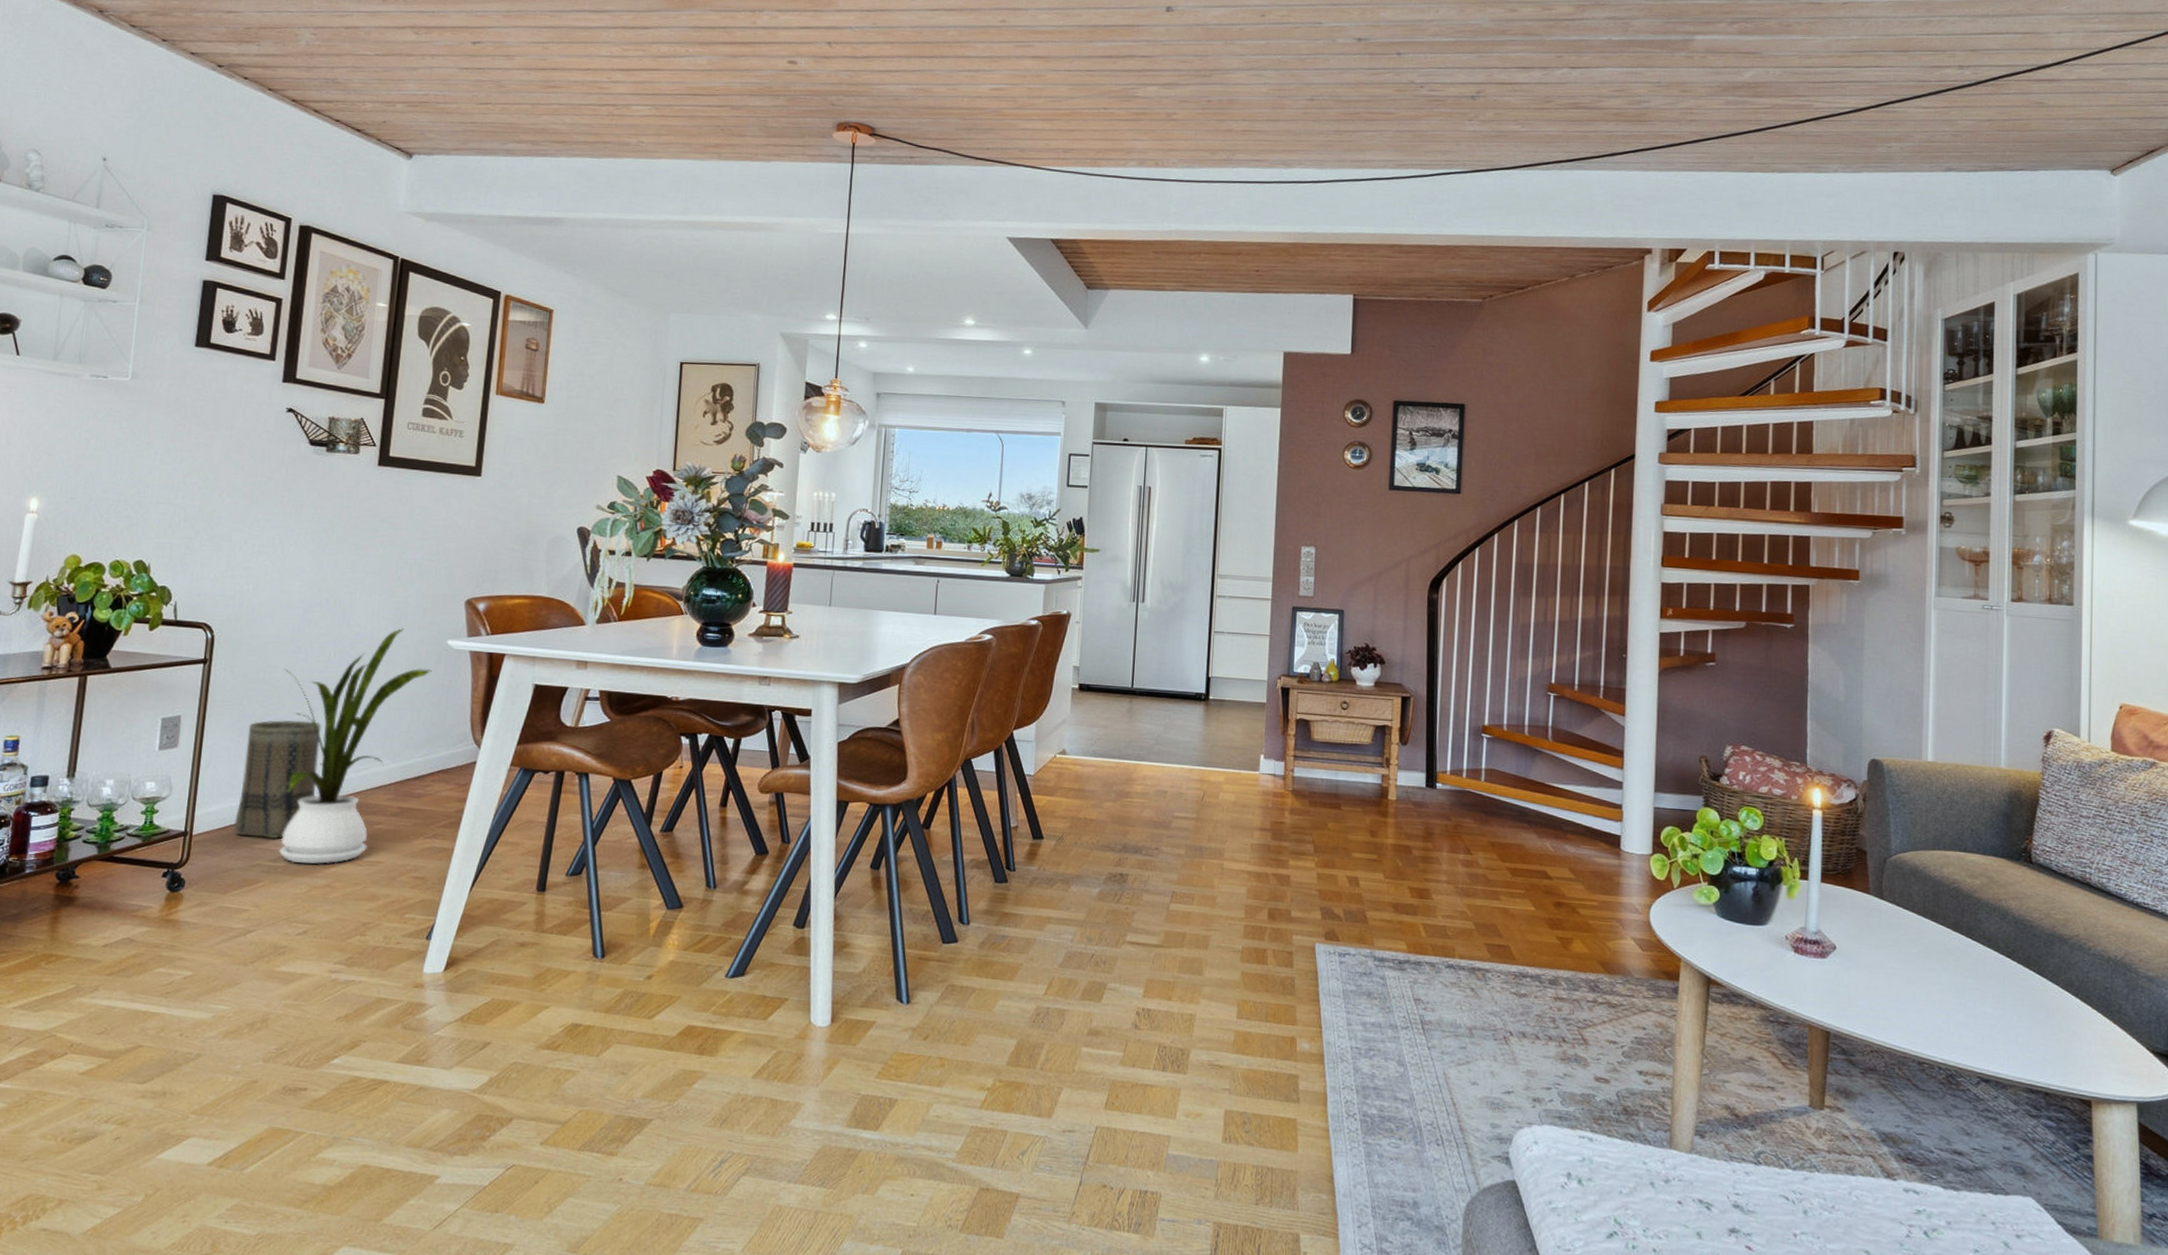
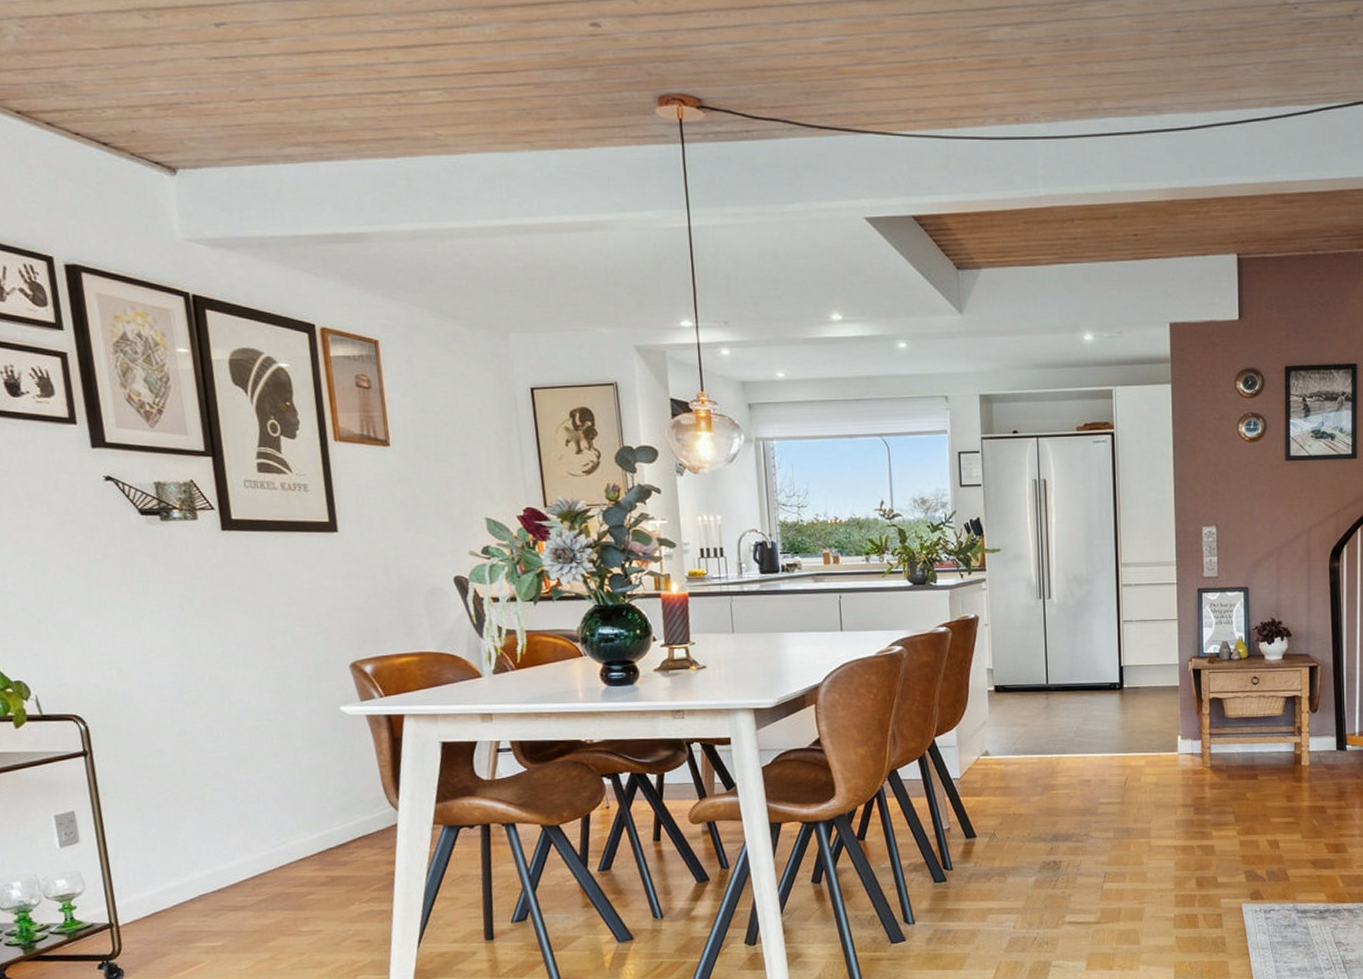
basket: present [233,719,321,839] -> none [149,802,238,921]
house plant: present [279,628,433,864] -> none [173,699,331,942]

